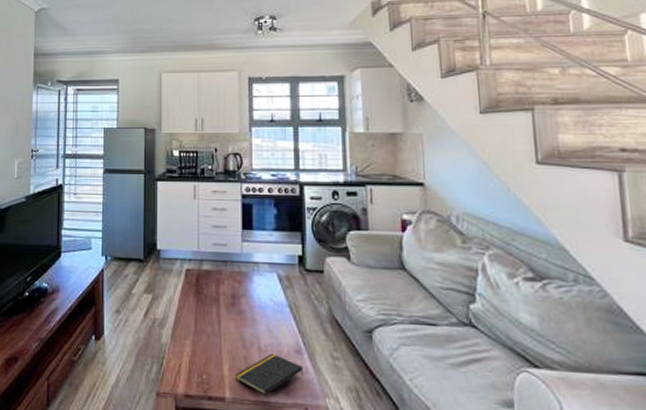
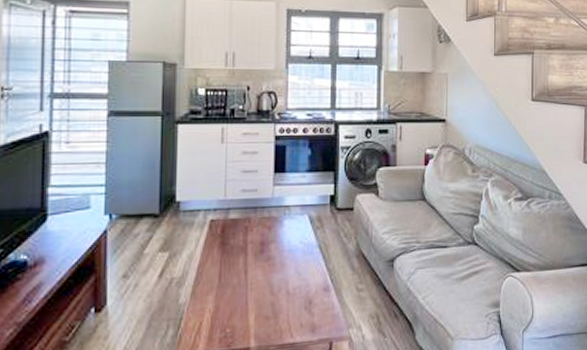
notepad: present [234,354,304,395] -> none [261,295,330,337]

